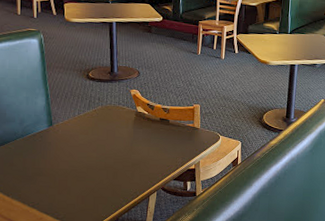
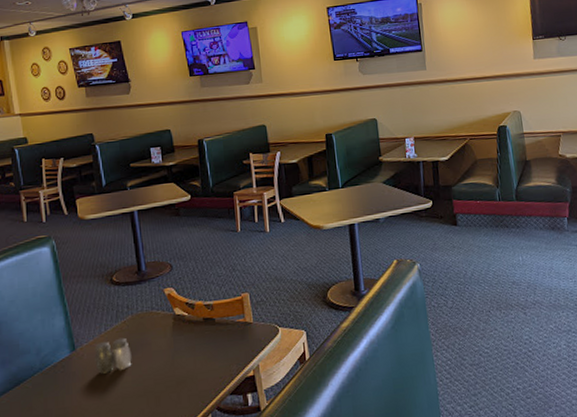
salt and pepper shaker: none [67,122,98,148] -> present [94,337,132,374]

